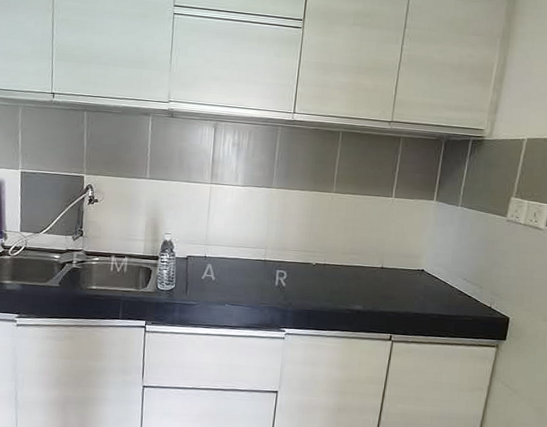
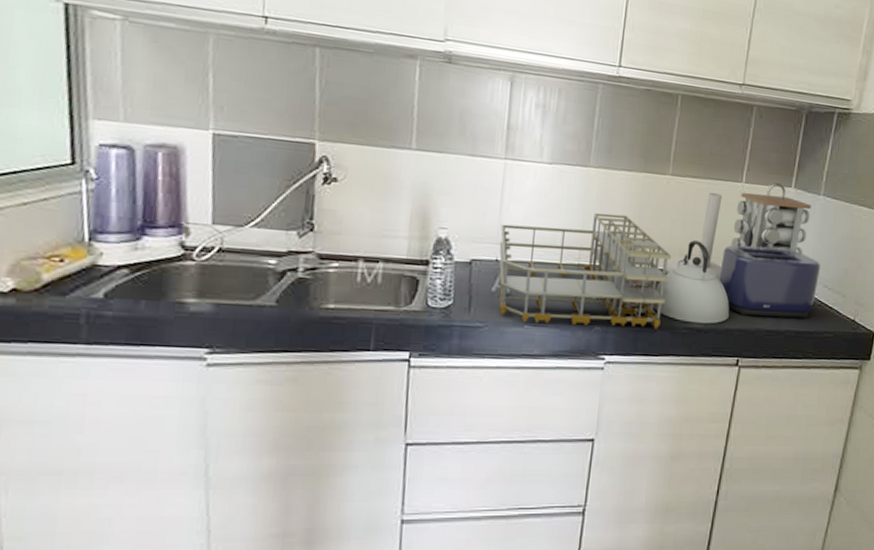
dish rack: none [206,222,336,310] -> present [498,213,672,329]
kettle: none [321,242,384,307] -> present [652,240,730,324]
paper towel holder: none [331,205,377,273] -> present [665,192,723,281]
toaster: none [374,245,460,305] -> present [719,244,821,319]
spice rack: none [384,197,451,254] -> present [731,183,811,255]

